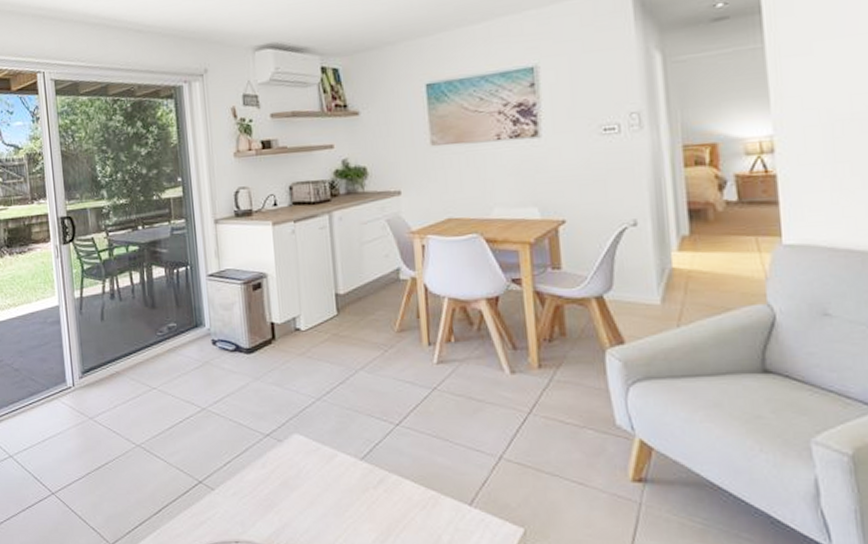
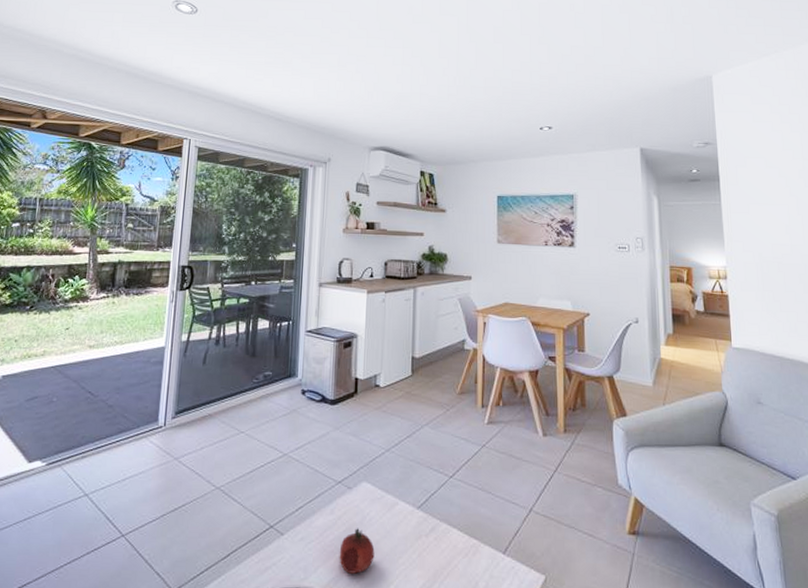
fruit: none [277,481,317,528] -> present [339,528,375,574]

